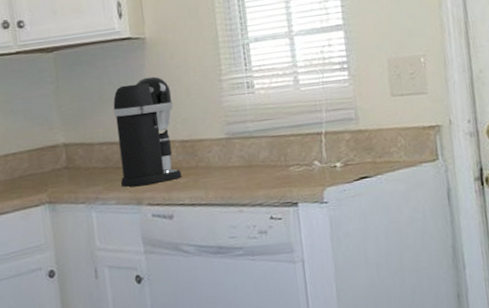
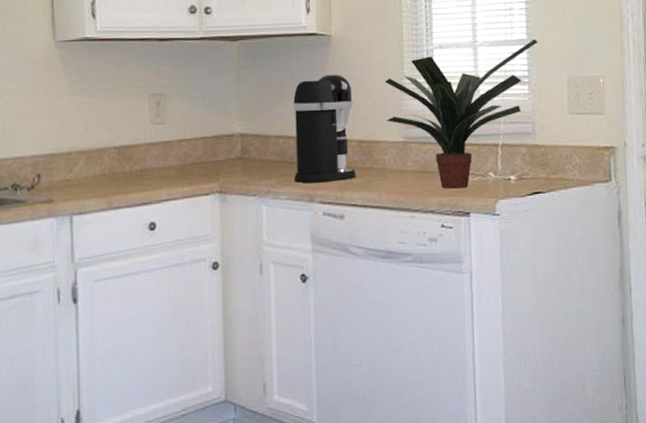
potted plant: none [202,23,355,181] -> present [384,38,538,189]

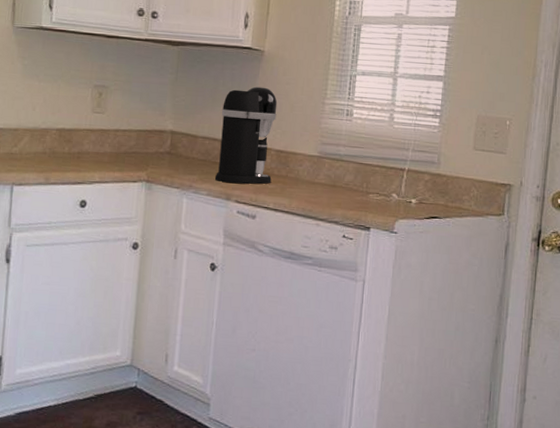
potted plant: present [384,38,538,189] -> none [305,76,454,205]

